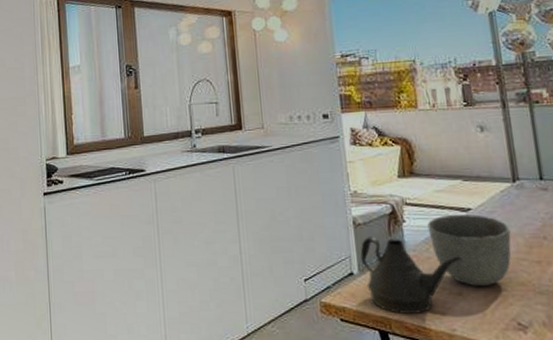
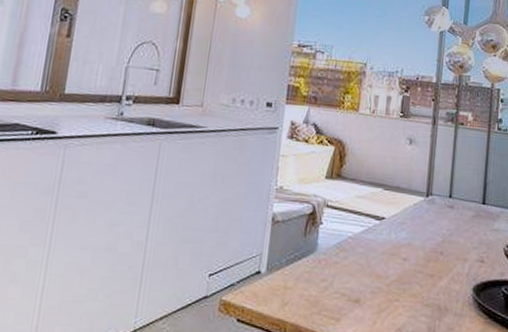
teapot: present [360,237,463,314] -> none [271,235,368,318]
bowl: present [427,214,511,286] -> none [341,221,415,295]

